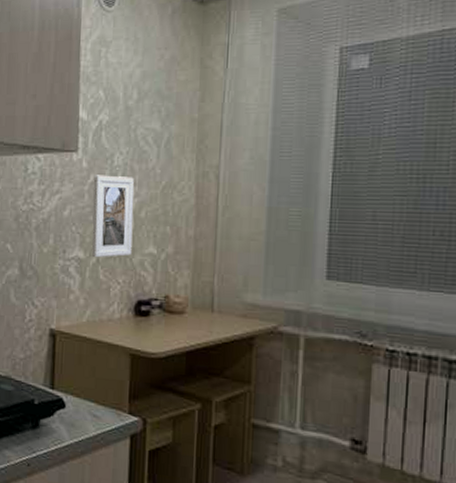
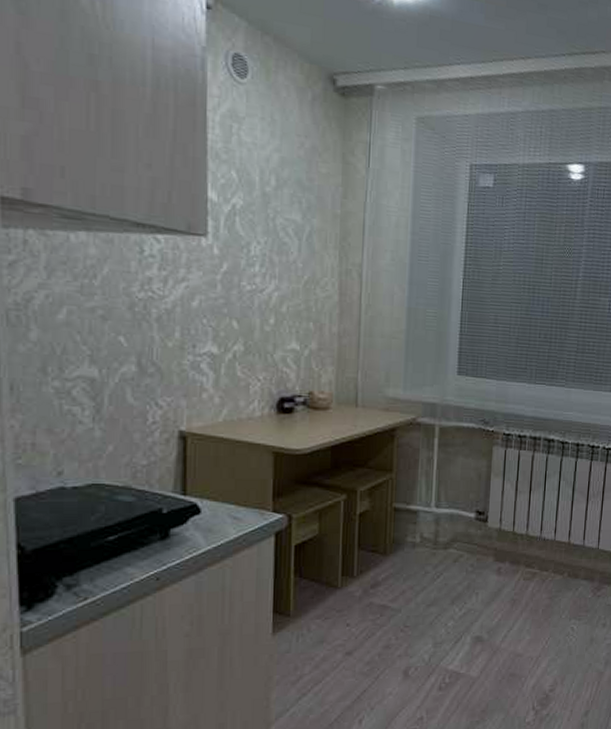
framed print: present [92,175,134,258] -> none [227,263,274,354]

